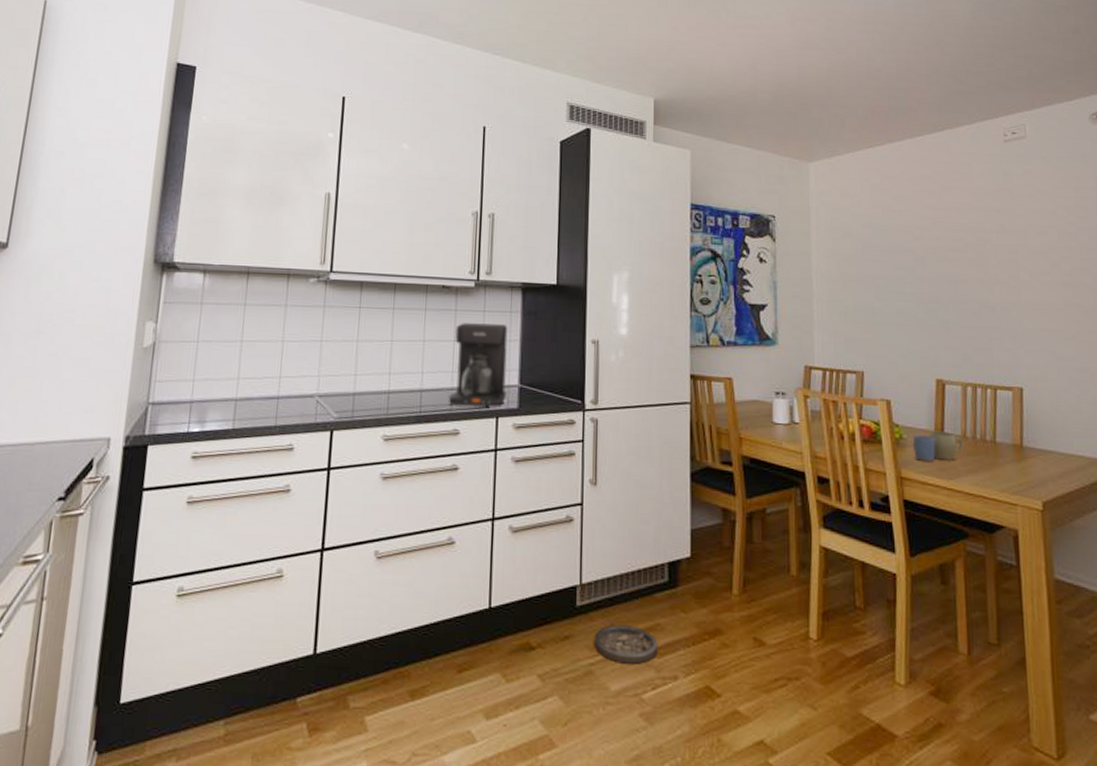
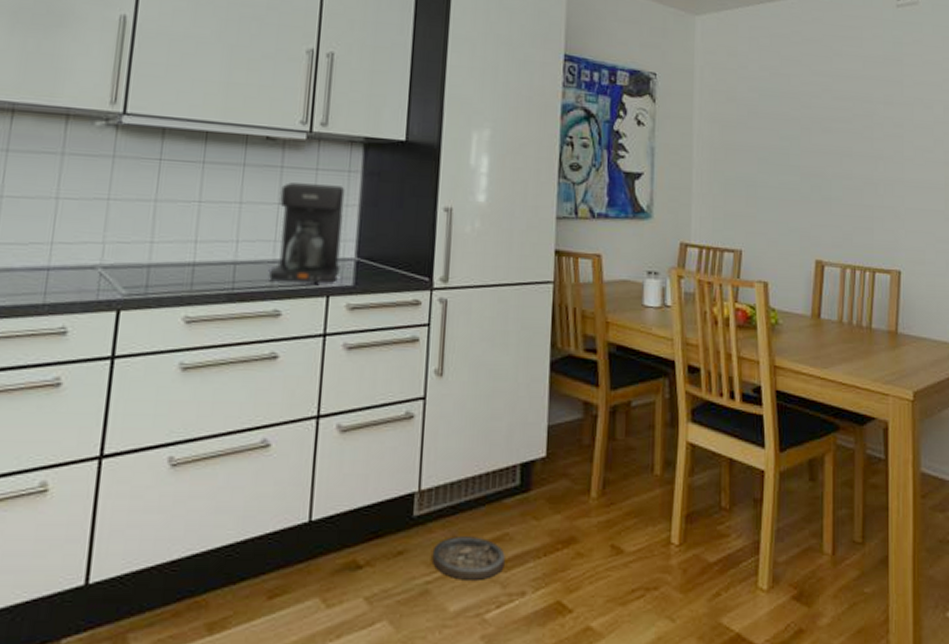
mug: present [912,435,935,461] -> none [788,320,811,348]
mug: present [929,430,964,460] -> none [806,315,839,348]

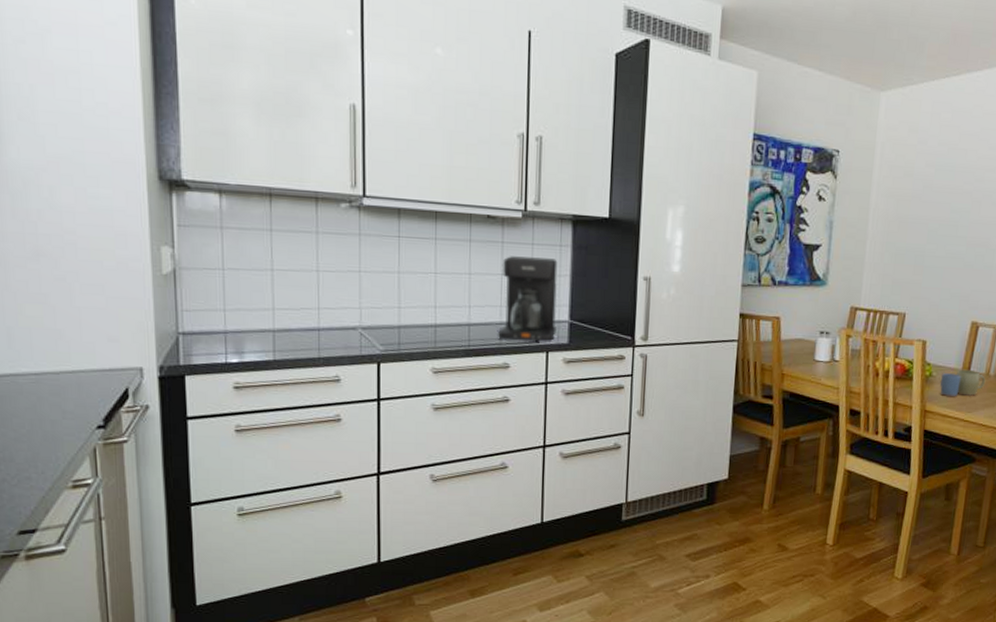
pet bowl: present [432,536,505,580] -> none [637,535,694,566]
mug: none [788,320,811,348] -> present [940,373,961,396]
mug: none [806,315,839,348] -> present [956,369,986,396]

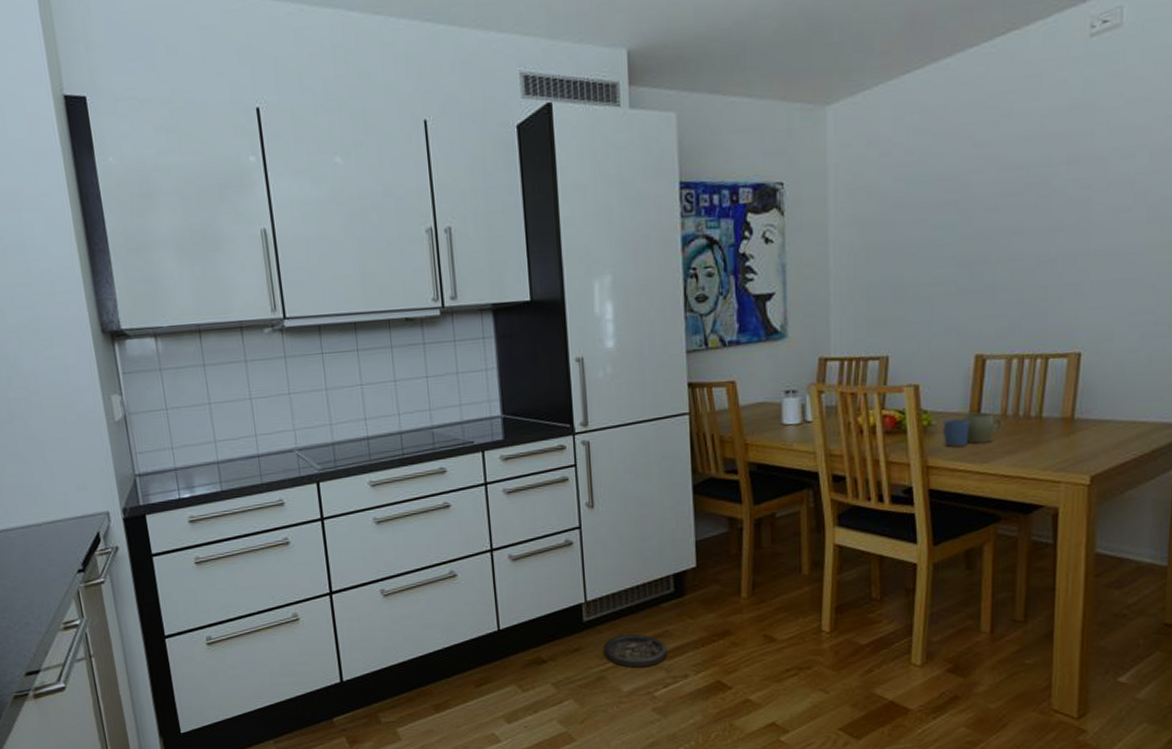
coffee maker: present [497,256,558,342] -> none [426,353,490,444]
pet bowl: none [637,535,694,566] -> present [603,634,667,668]

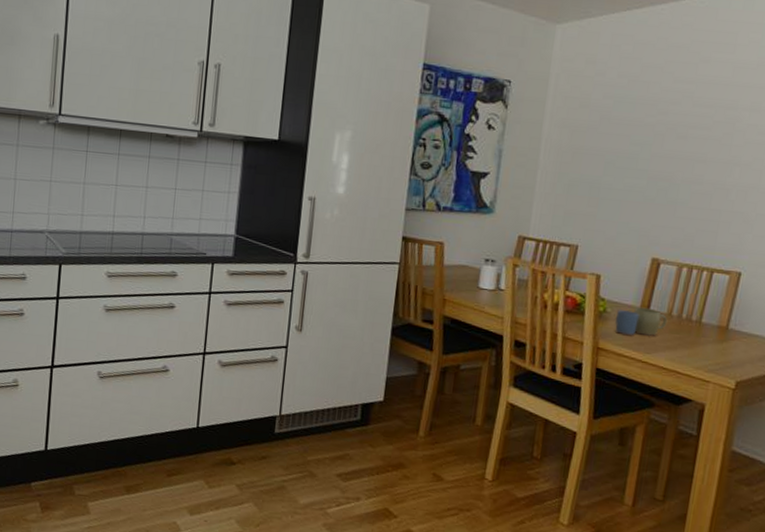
pet bowl: present [603,634,667,668] -> none [288,451,345,485]

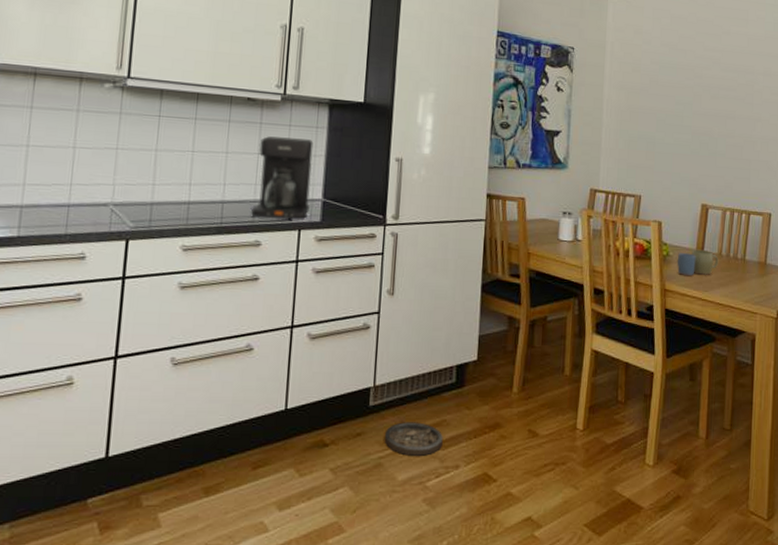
coffee maker: none [167,172,228,254] -> present [250,136,314,220]
pet bowl: none [288,451,345,485] -> present [384,422,443,456]

